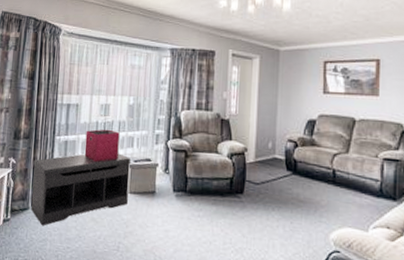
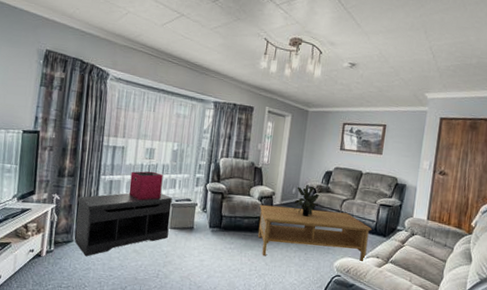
coffee table: none [230,163,376,235] -> present [258,204,372,263]
potted plant: none [272,136,305,176] -> present [294,184,320,217]

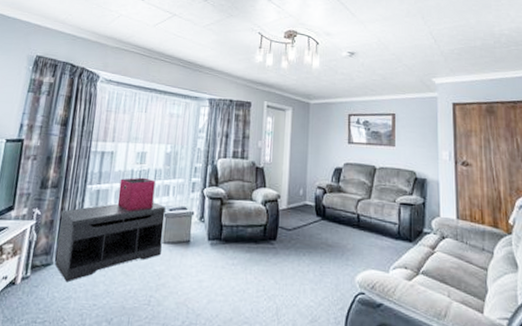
coffee table: present [258,204,372,263] -> none [264,209,394,276]
potted plant: present [294,184,320,217] -> none [303,183,332,222]

